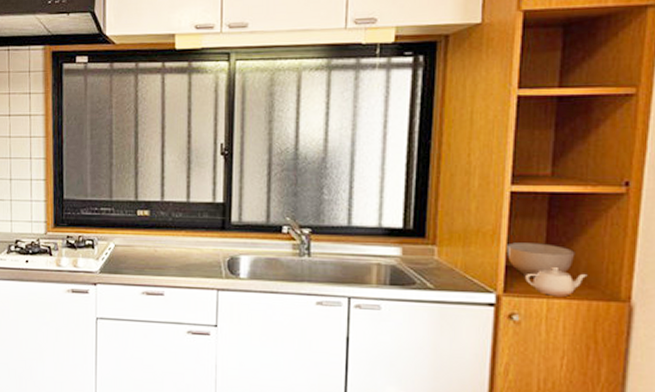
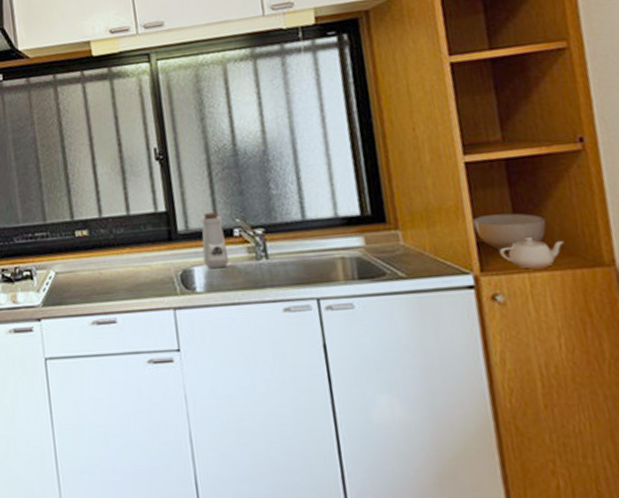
bottle: none [251,209,274,260] -> present [200,212,230,269]

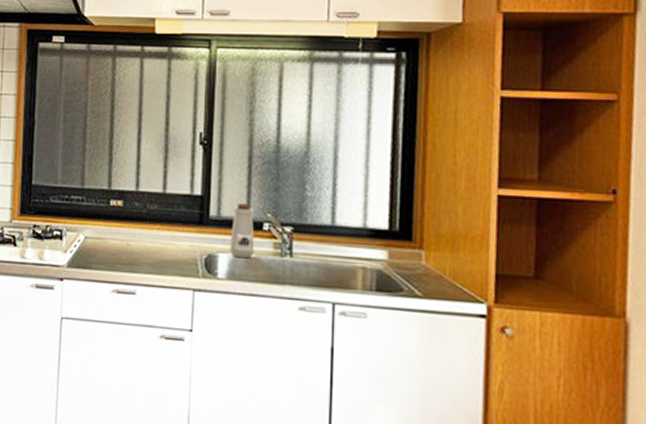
bowl: present [473,213,546,251] -> none [496,249,567,288]
teapot: present [498,236,564,270] -> none [515,276,580,310]

